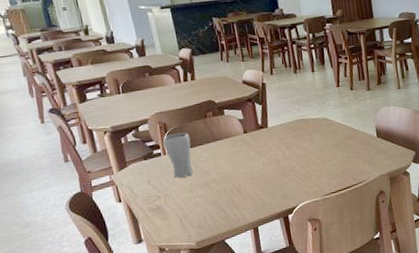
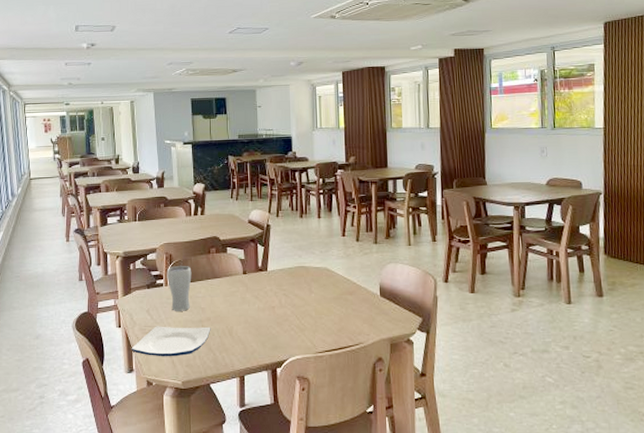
plate: none [136,187,219,224] -> present [131,326,211,357]

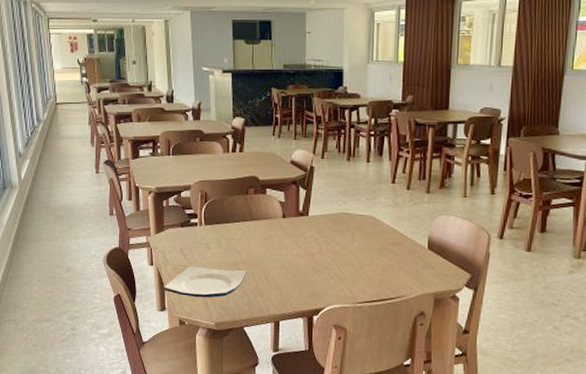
drinking glass: present [167,265,192,311] -> none [201,204,228,253]

